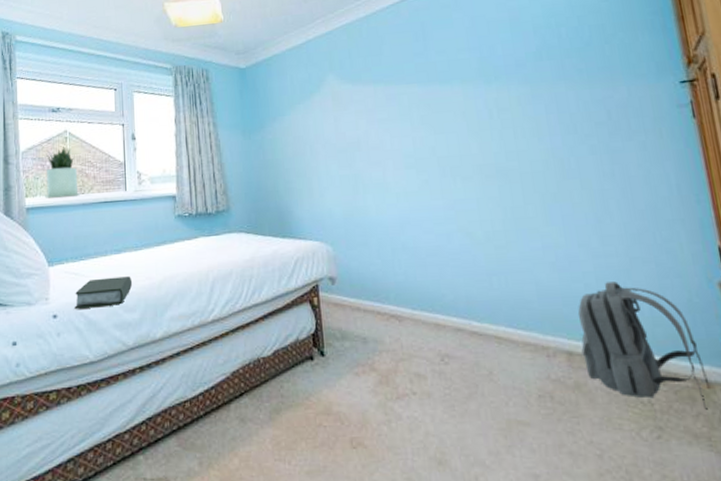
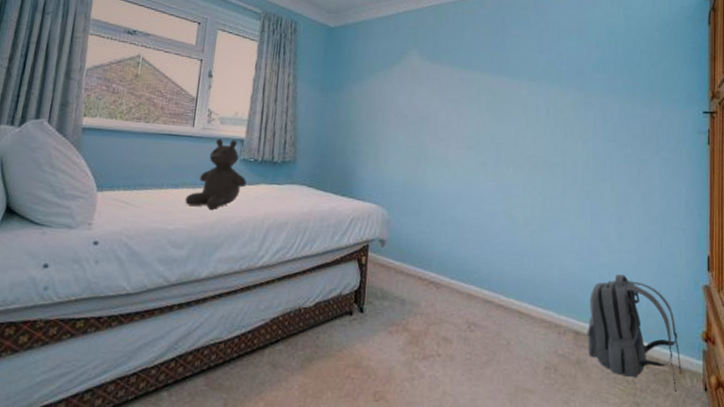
planter: present [44,147,81,199] -> none [105,71,145,125]
book: present [74,276,133,309] -> none [118,210,186,240]
teddy bear: none [129,197,185,269] -> present [185,138,246,210]

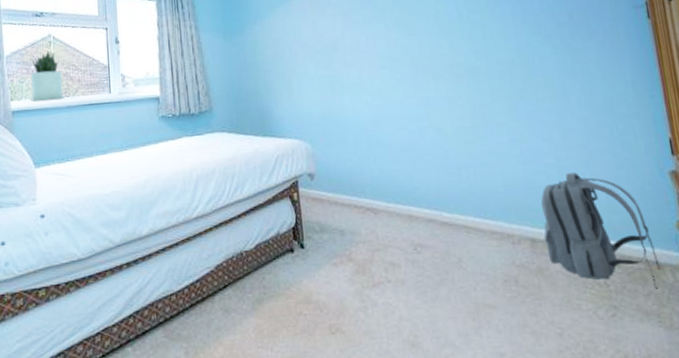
planter: none [105,71,145,125] -> present [28,51,66,103]
teddy bear: present [185,138,246,210] -> none [115,99,169,169]

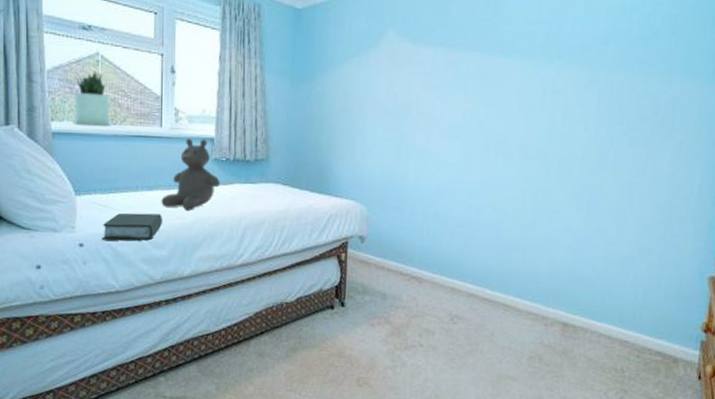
book: none [61,176,119,209] -> present [102,212,163,241]
teddy bear: none [115,99,169,169] -> present [161,138,220,210]
backpack: present [540,173,661,289] -> none [575,267,675,380]

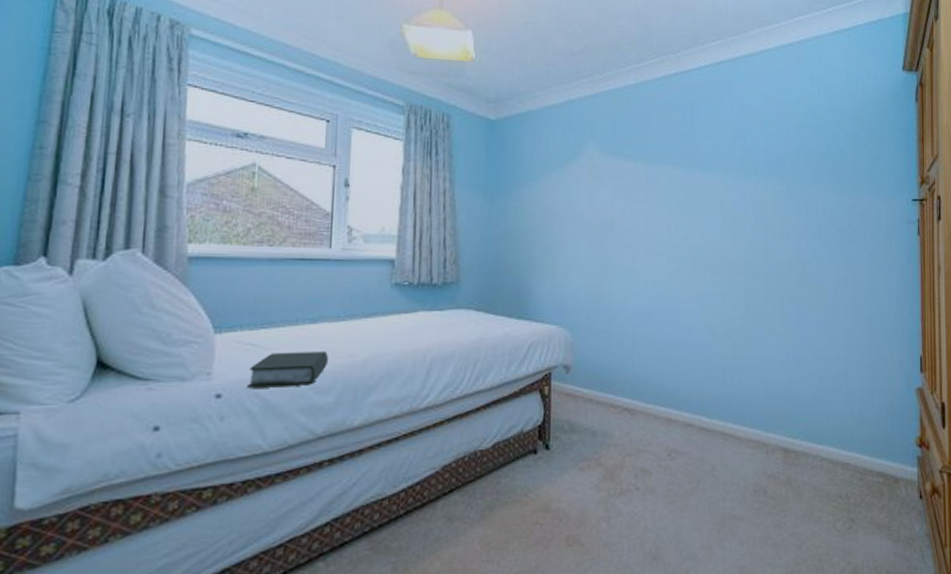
planter: present [72,71,113,127] -> none [216,184,269,250]
teddy bear: present [161,138,220,210] -> none [327,260,401,345]

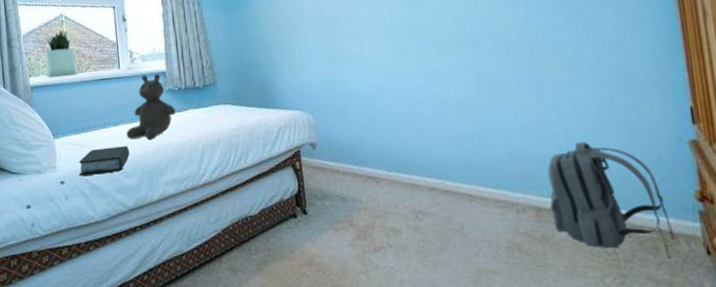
planter: none [216,184,269,250] -> present [43,29,79,78]
teddy bear: none [327,260,401,345] -> present [126,73,176,140]
backpack: none [797,383,896,503] -> present [547,142,675,259]

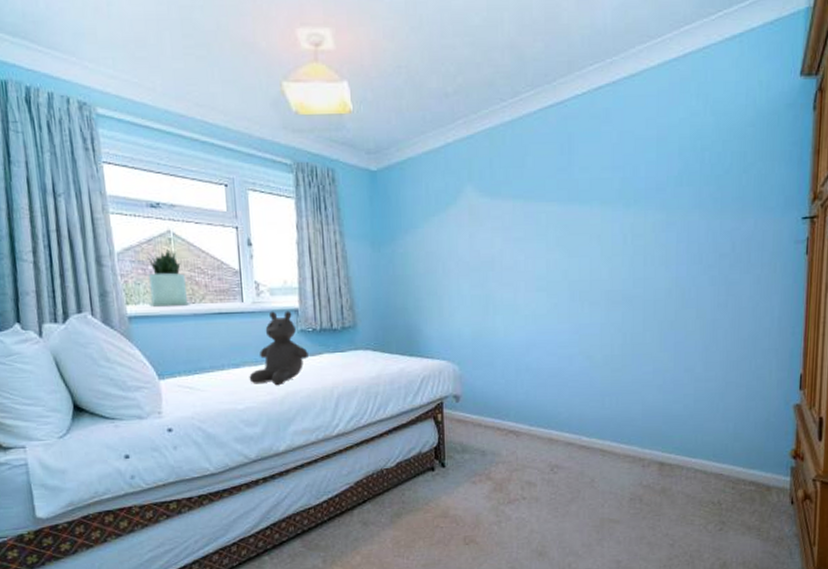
book: present [79,146,130,176] -> none [190,391,253,423]
backpack: present [547,142,675,259] -> none [672,403,768,508]

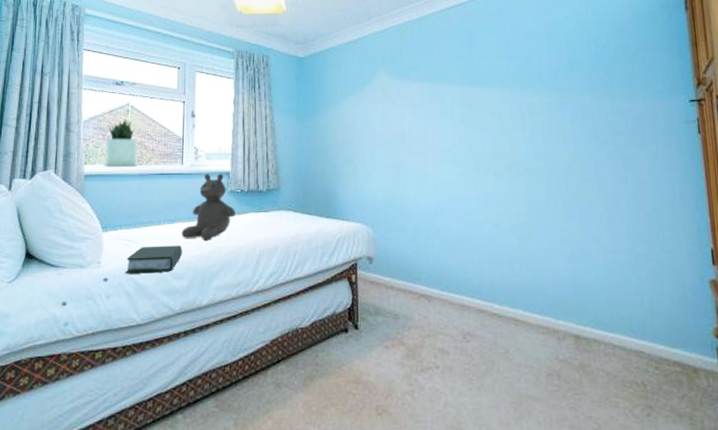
book: none [190,391,253,423] -> present [125,246,183,274]

